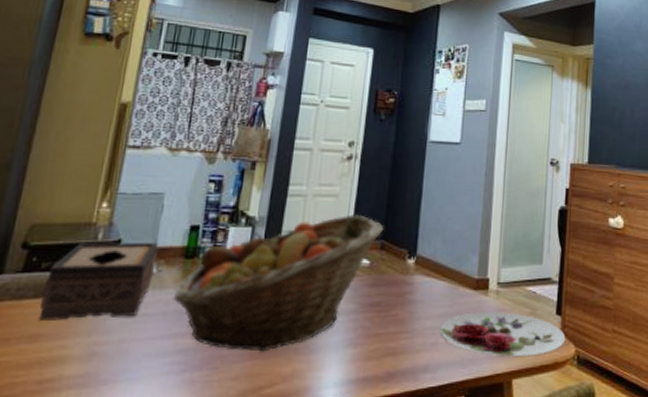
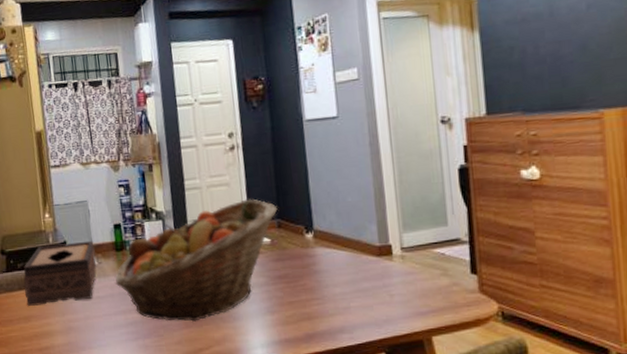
plate: present [440,312,566,357] -> none [349,275,486,317]

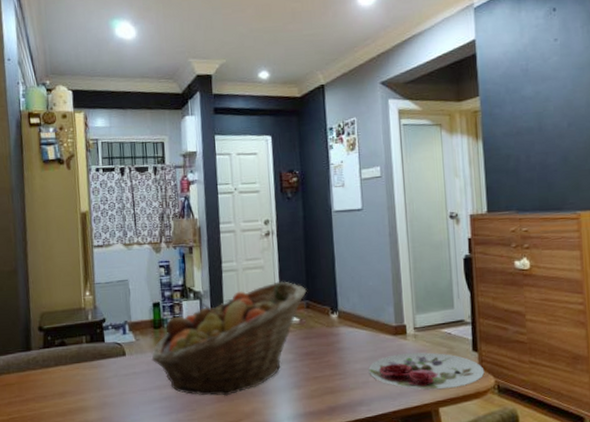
tissue box: present [23,240,97,306] -> none [60,318,135,382]
plate: none [349,275,486,317] -> present [368,352,485,390]

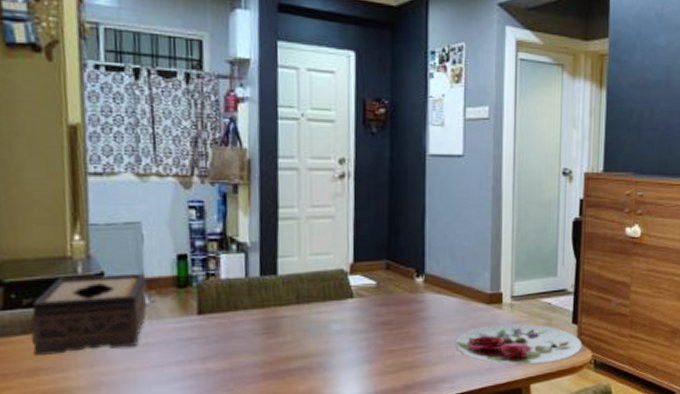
tissue box: none [60,318,135,382] -> present [30,273,148,355]
fruit basket: present [151,281,307,396] -> none [172,235,388,373]

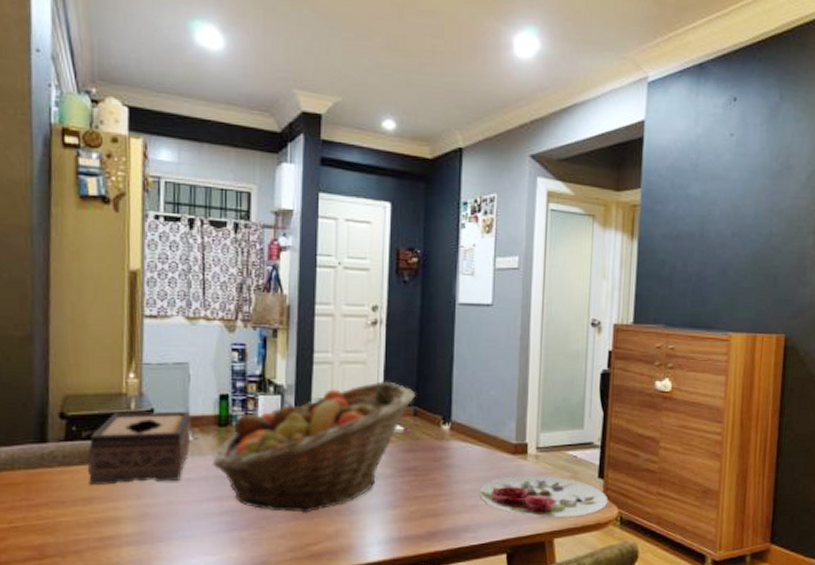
fruit basket: none [172,235,388,373] -> present [212,381,416,513]

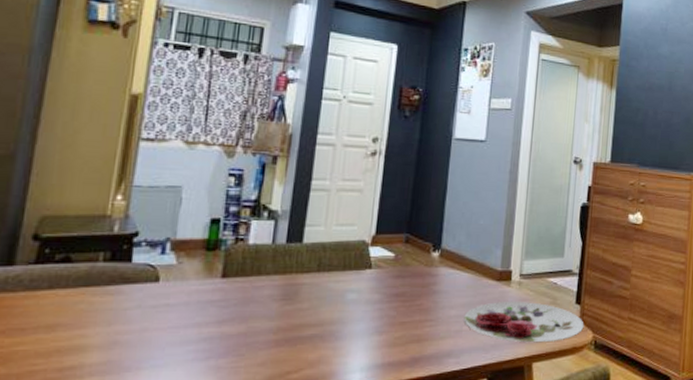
tissue box: present [88,411,191,485] -> none [56,234,178,311]
fruit basket: present [212,381,416,513] -> none [195,209,409,340]

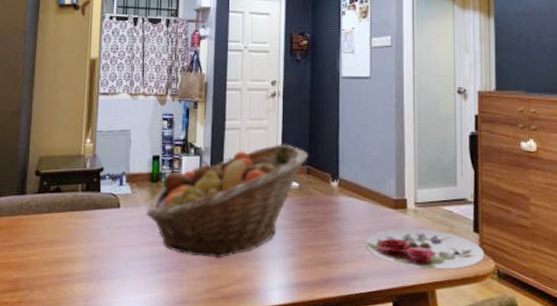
fruit basket: none [195,209,409,340] -> present [146,144,309,258]

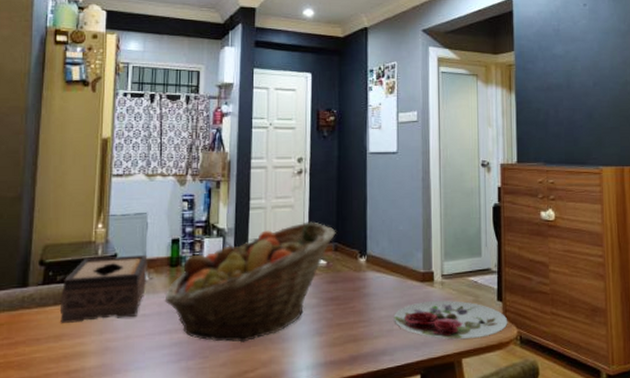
tissue box: none [53,169,131,230] -> present [60,254,148,323]

